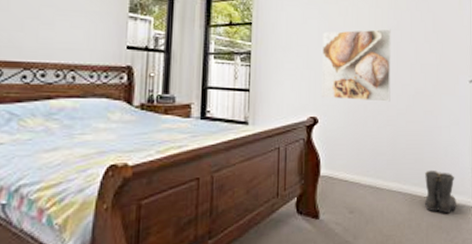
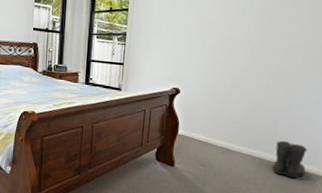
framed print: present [322,29,391,102] -> none [185,13,260,79]

